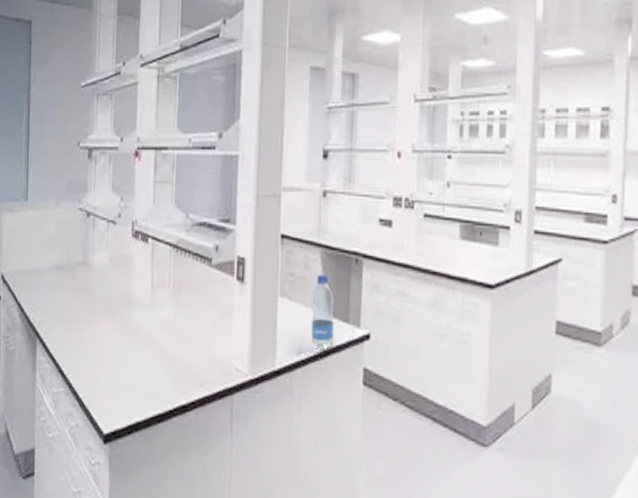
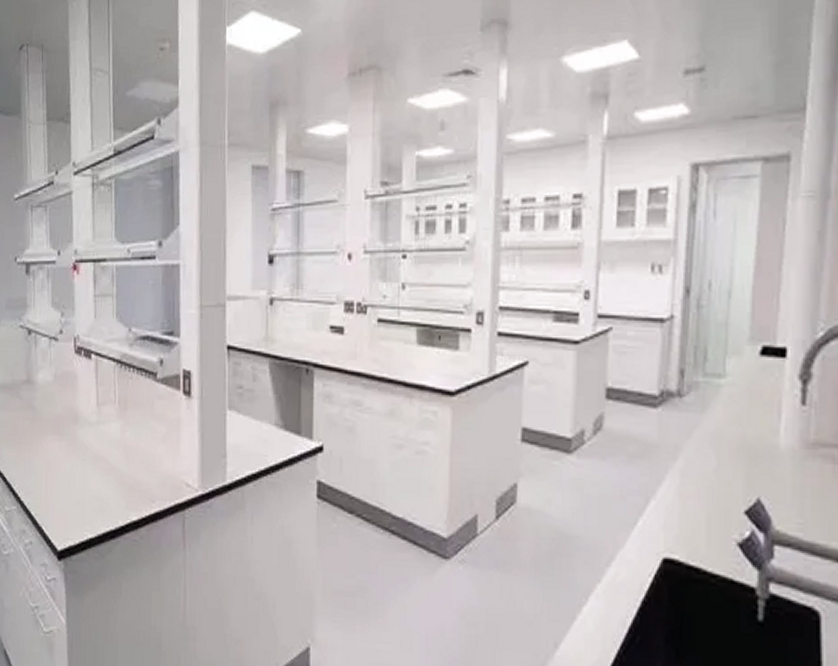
bottle: present [310,274,335,350] -> none [260,385,286,464]

